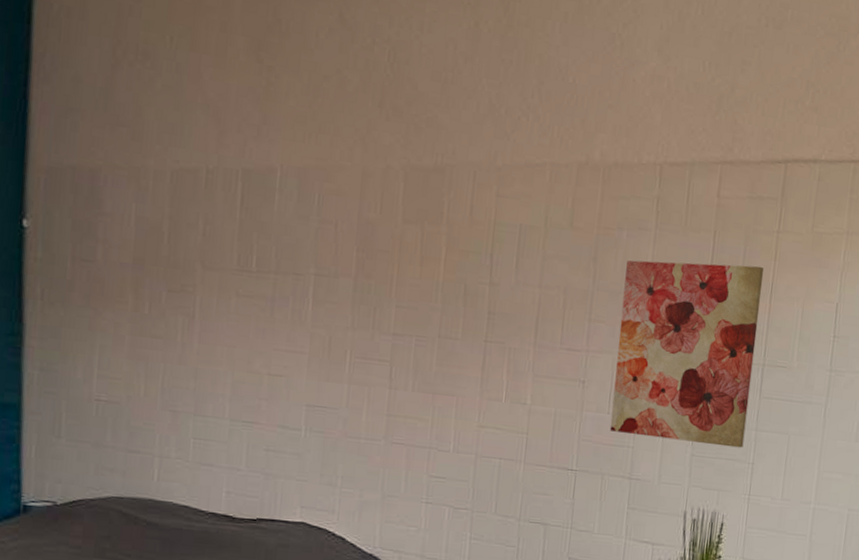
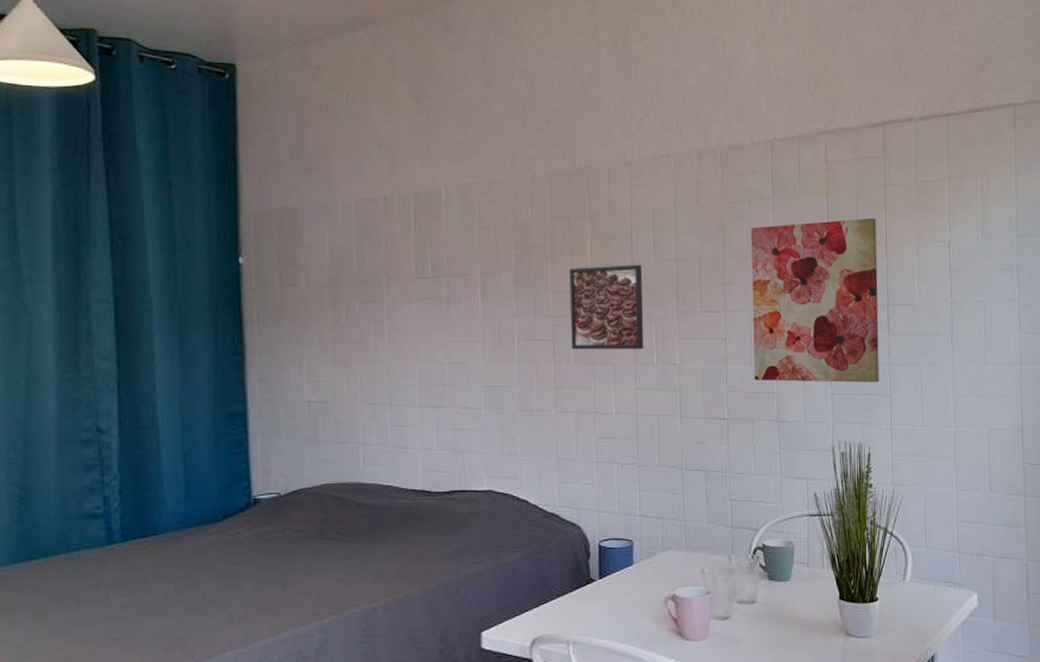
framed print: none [410,281,501,384] -> present [570,264,644,350]

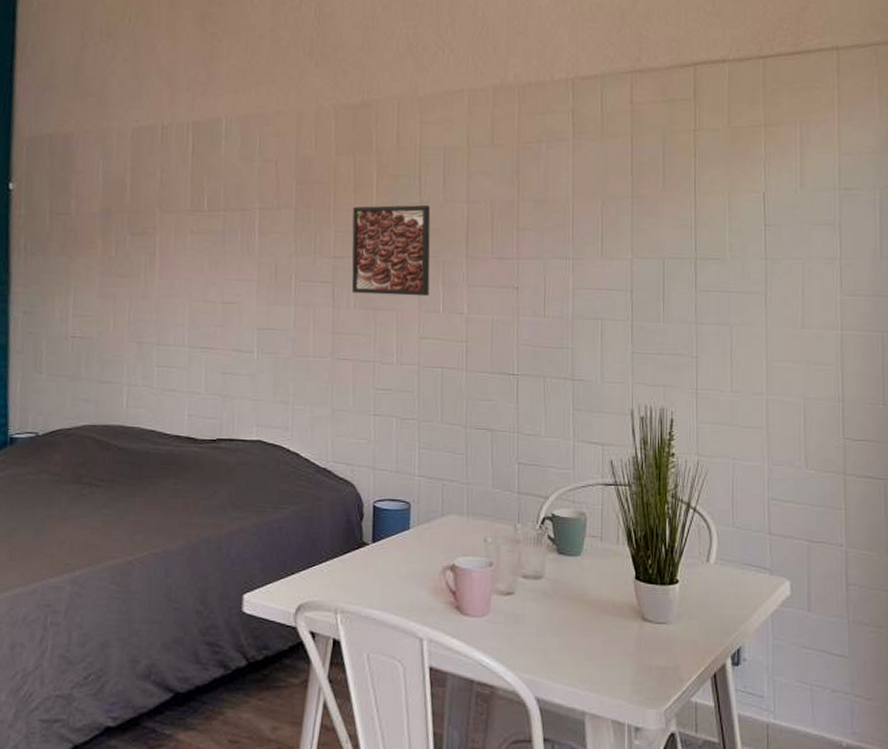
wall art: present [751,217,879,383] -> none [547,164,685,343]

